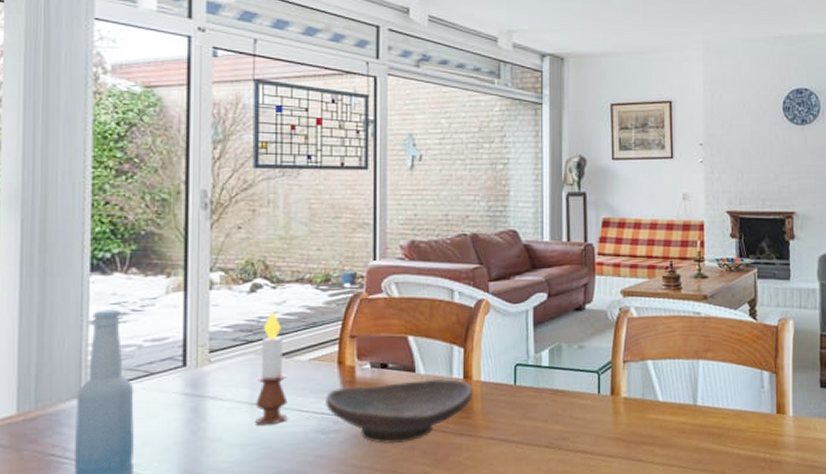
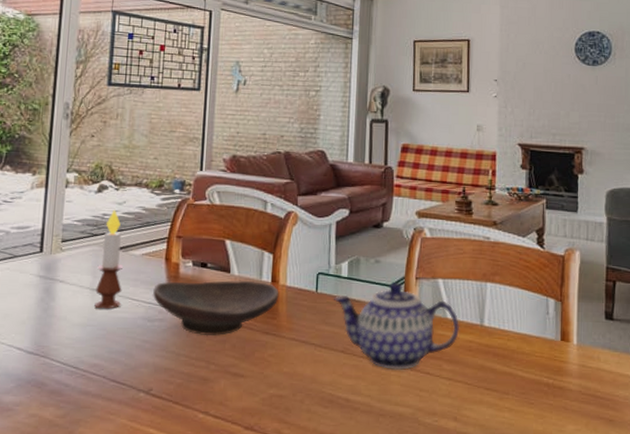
teapot: none [535,368,673,460] -> present [334,283,460,370]

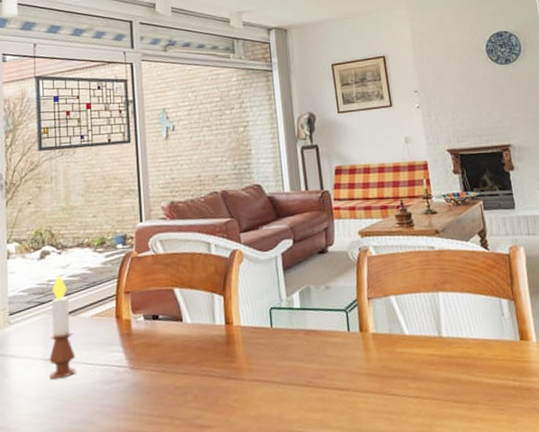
decorative bowl: present [152,280,279,336] -> none [106,326,235,391]
teapot: present [334,283,460,370] -> none [290,306,420,397]

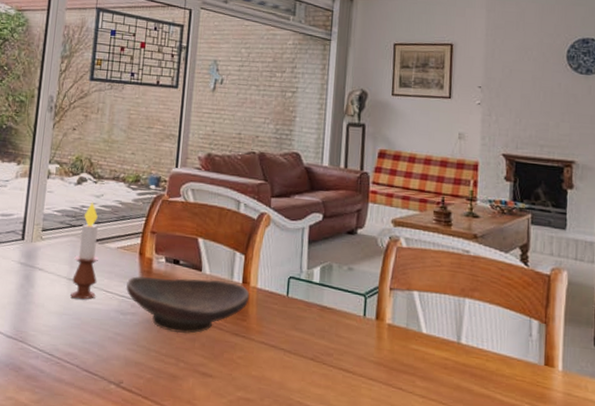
decorative bowl: none [106,326,235,391] -> present [125,275,250,334]

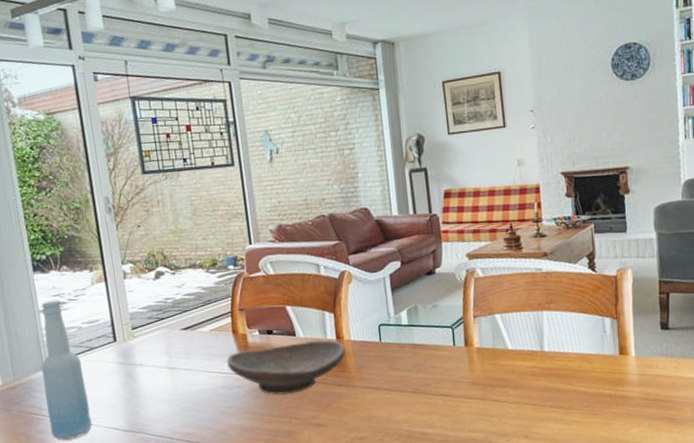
candle: present [70,202,99,300] -> none [169,292,200,385]

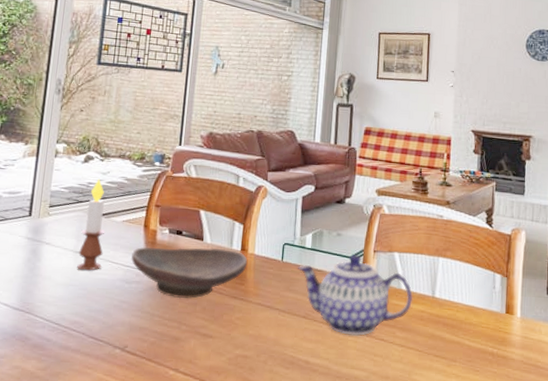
candle: none [169,292,200,385] -> present [77,178,106,271]
teapot: none [398,323,522,402] -> present [298,255,413,336]

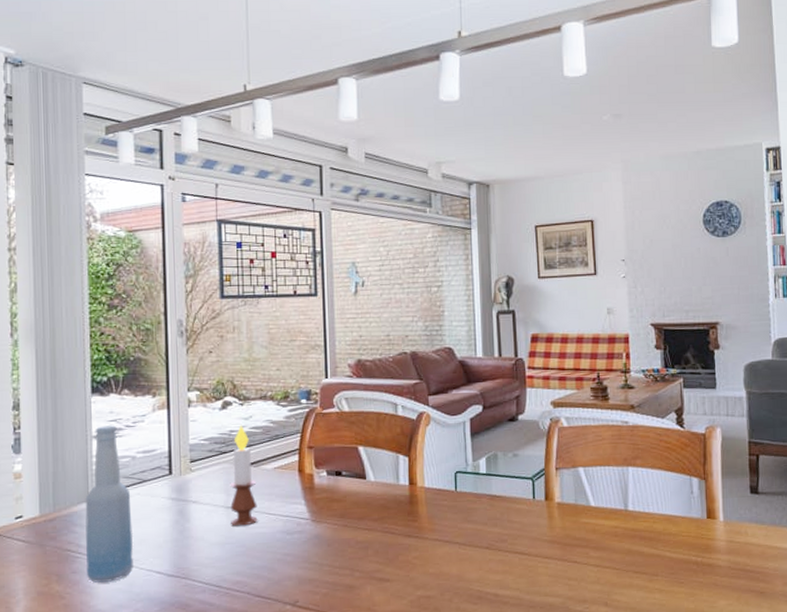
decorative bowl: present [130,246,248,299] -> none [288,485,418,544]
teapot: present [298,255,413,336] -> none [474,475,605,561]

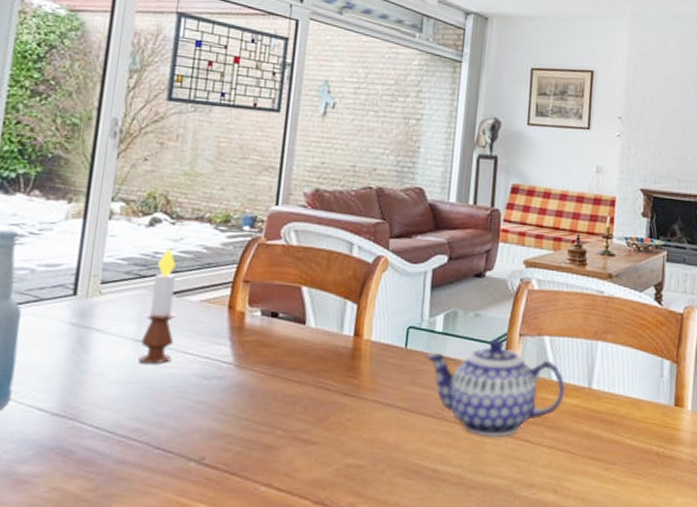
teapot: none [474,475,605,561] -> present [425,339,566,437]

